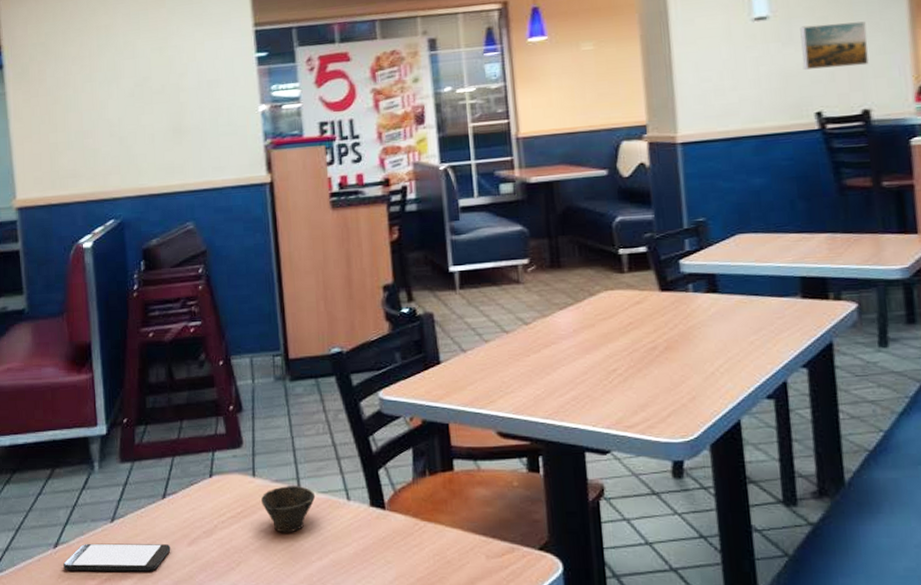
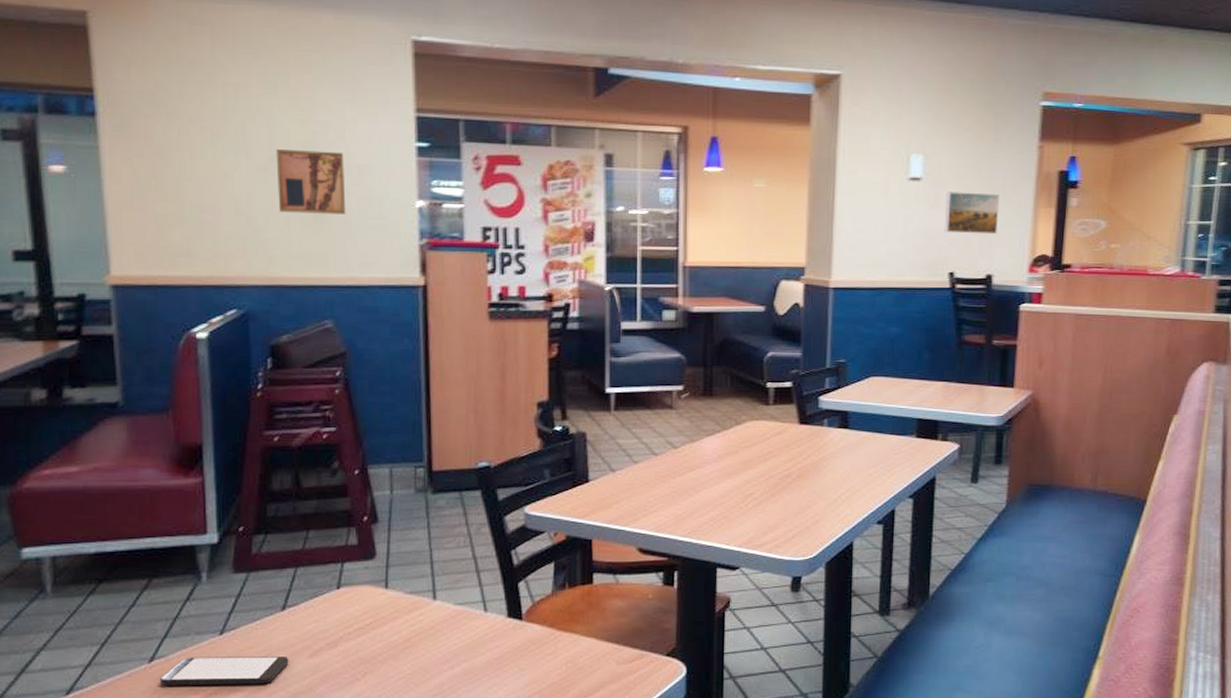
wall art: none [140,71,200,130] -> present [276,149,346,215]
cup: present [261,485,316,533] -> none [393,596,452,644]

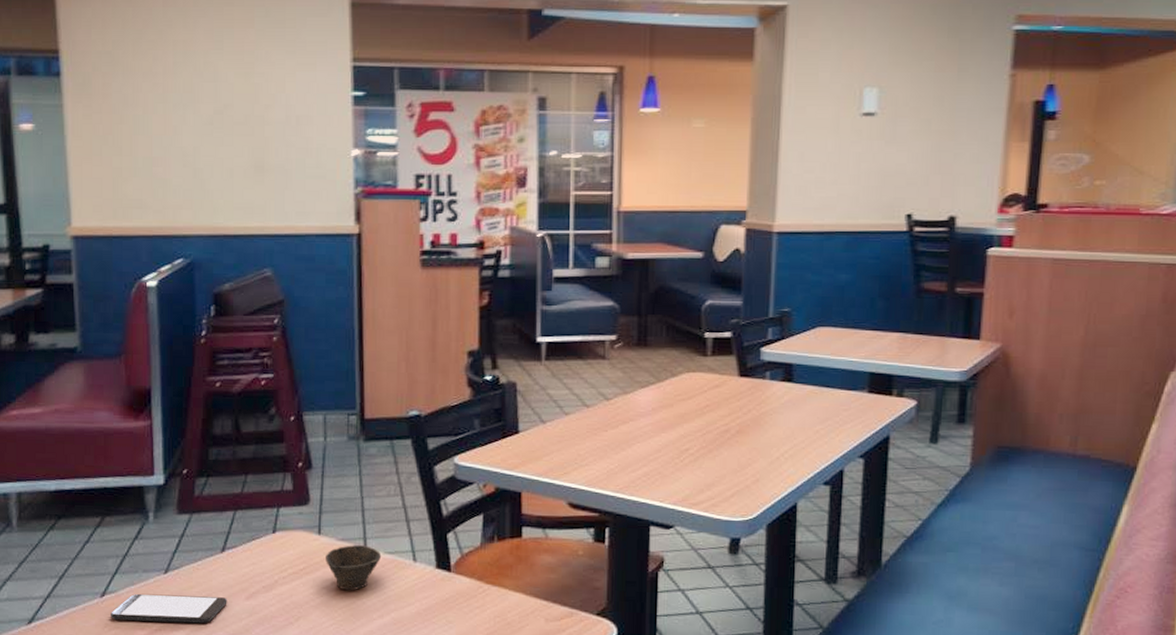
wall art: present [276,149,346,215] -> none [221,103,285,165]
cup: none [393,596,452,644] -> present [326,544,382,591]
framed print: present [944,191,1000,235] -> none [901,127,965,172]

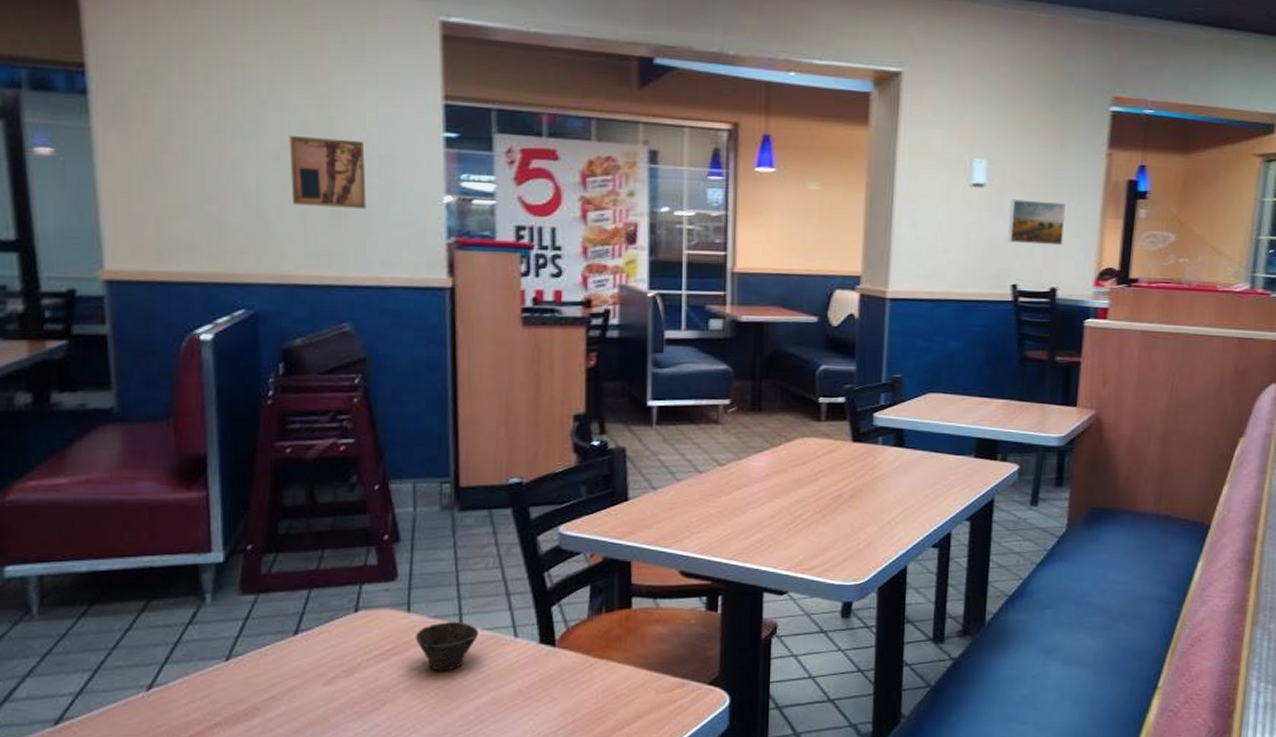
smartphone: present [109,593,227,624] -> none [158,684,302,715]
wall art: none [221,103,285,165] -> present [289,136,366,209]
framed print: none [901,127,965,172] -> present [1007,199,1066,246]

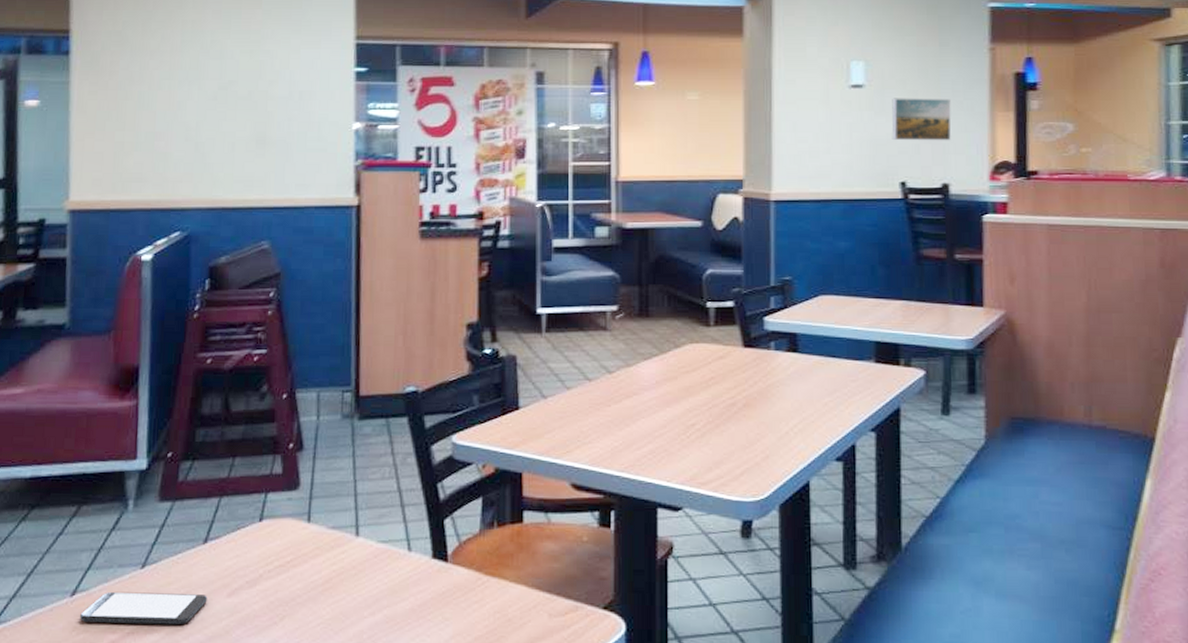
smartphone: none [158,684,302,715] -> present [79,591,208,626]
wall art: present [289,136,366,209] -> none [225,79,288,138]
cup: present [416,621,479,671] -> none [315,532,375,585]

